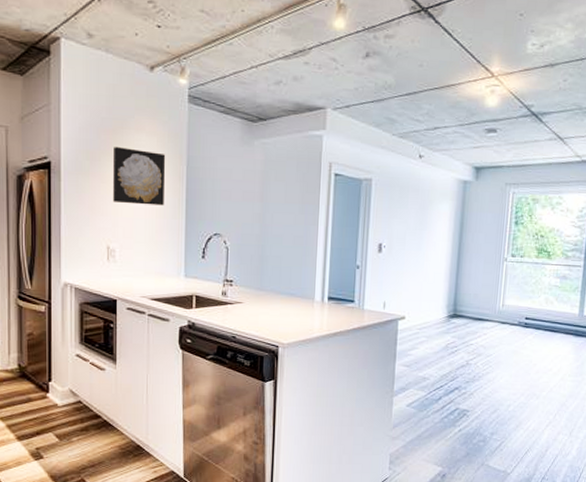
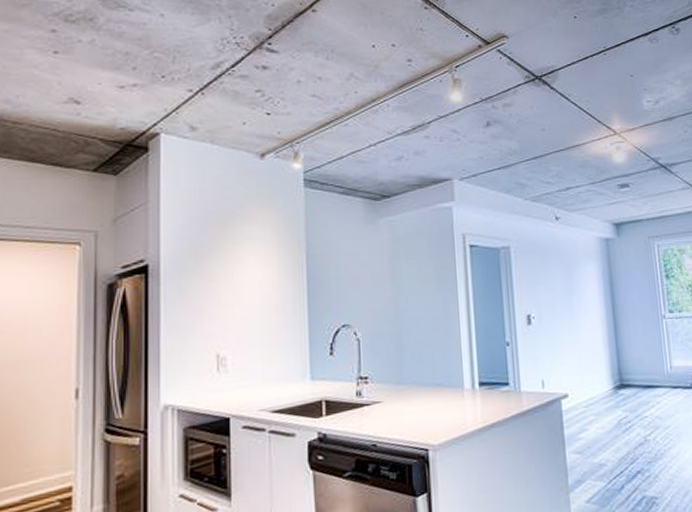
wall art: present [113,147,166,206] -> none [222,241,283,303]

